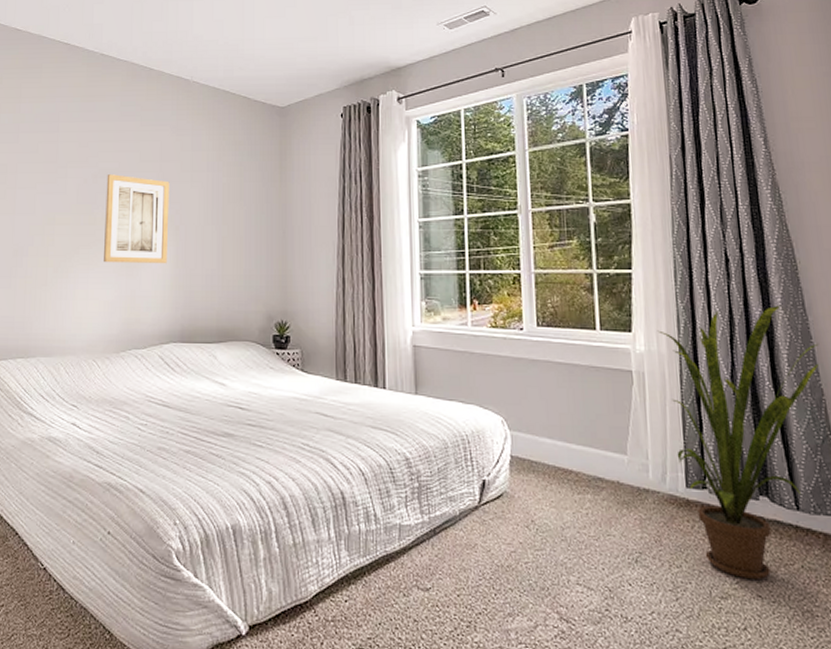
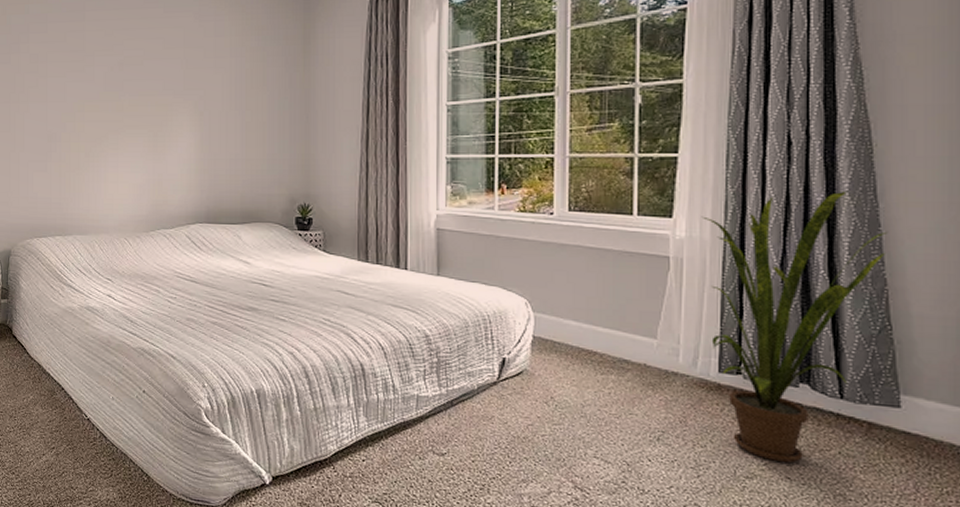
wall art: present [104,174,170,264] -> none [132,62,193,149]

